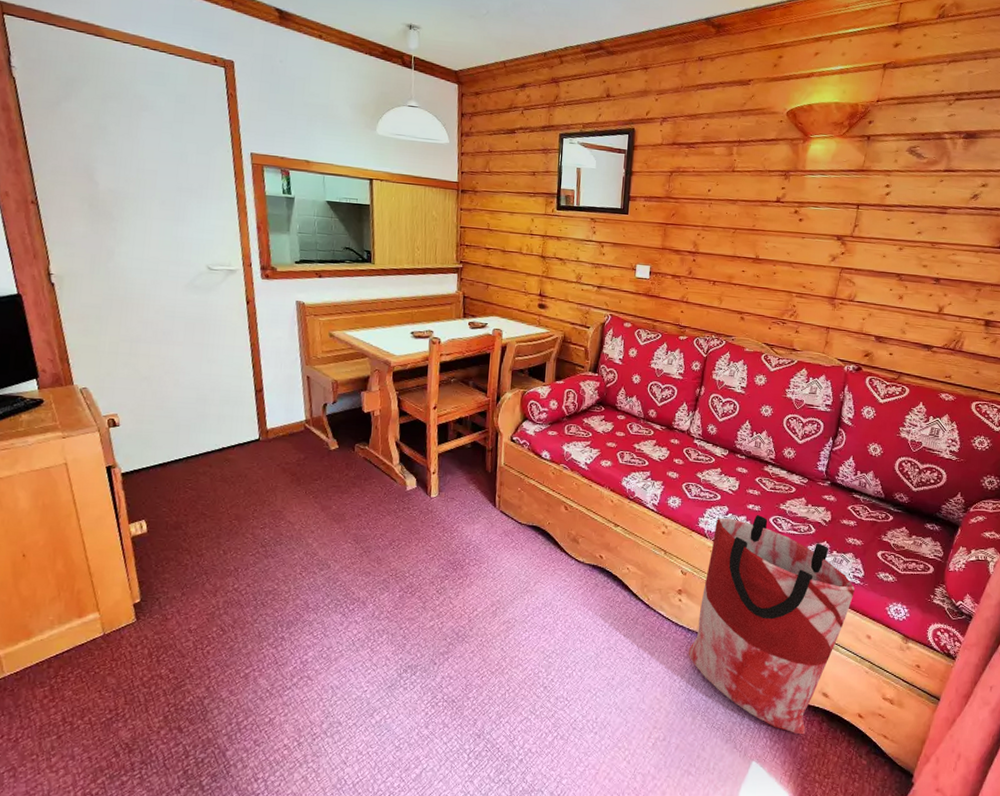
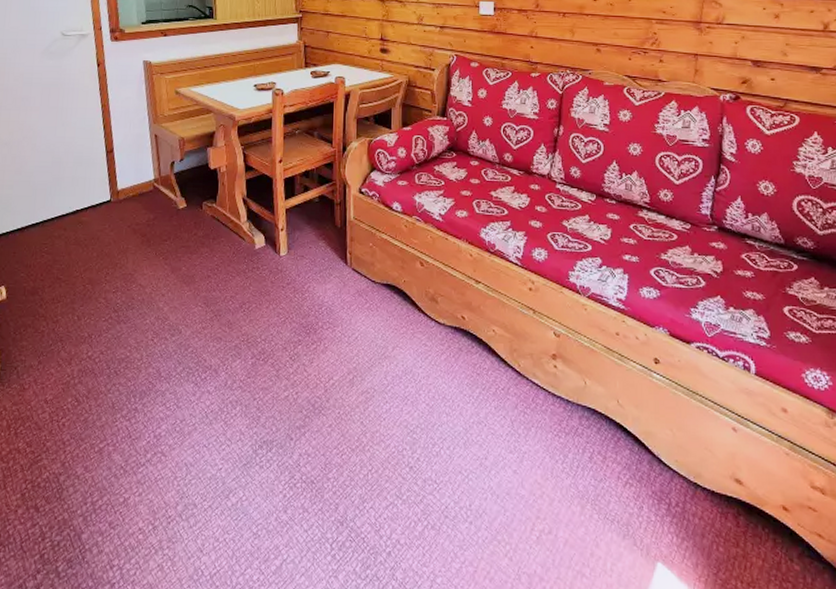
bag: present [688,515,855,735] -> none [569,267,761,531]

